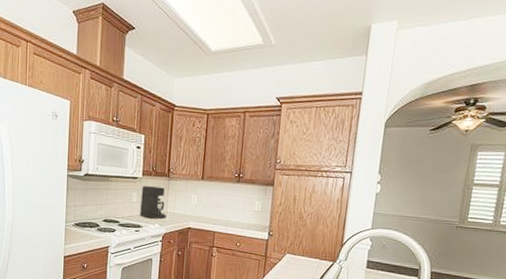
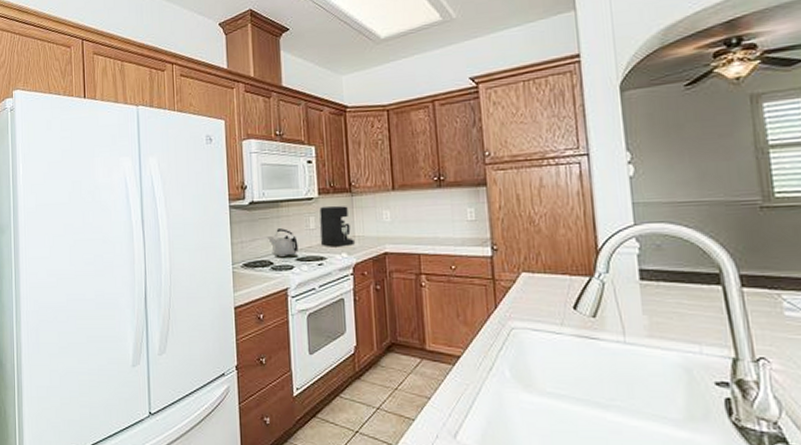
kettle: none [98,199,121,221] -> present [269,228,299,257]

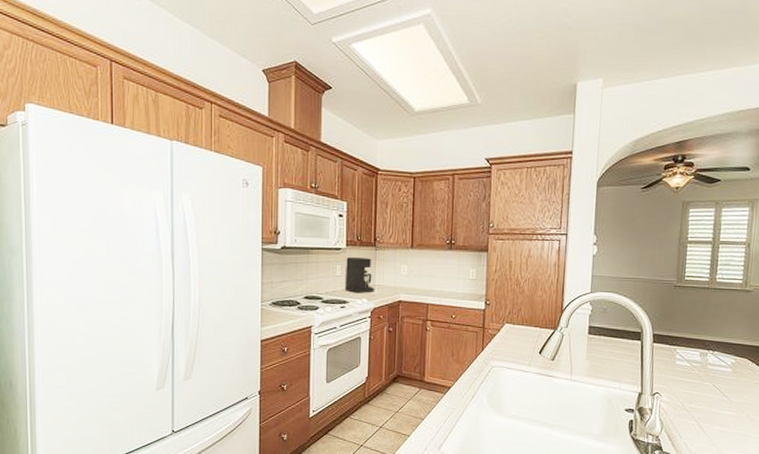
kettle: present [269,228,299,257] -> none [298,273,324,298]

